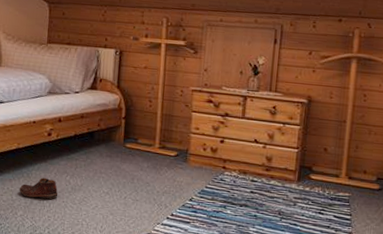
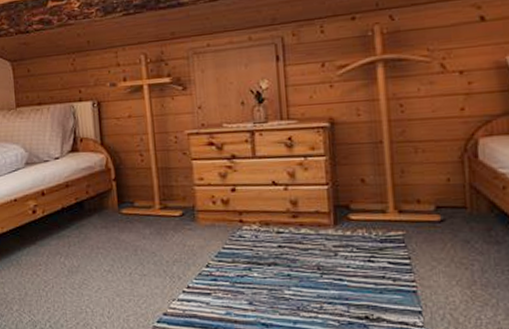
shoe: present [19,177,58,200] -> none [10,263,55,289]

